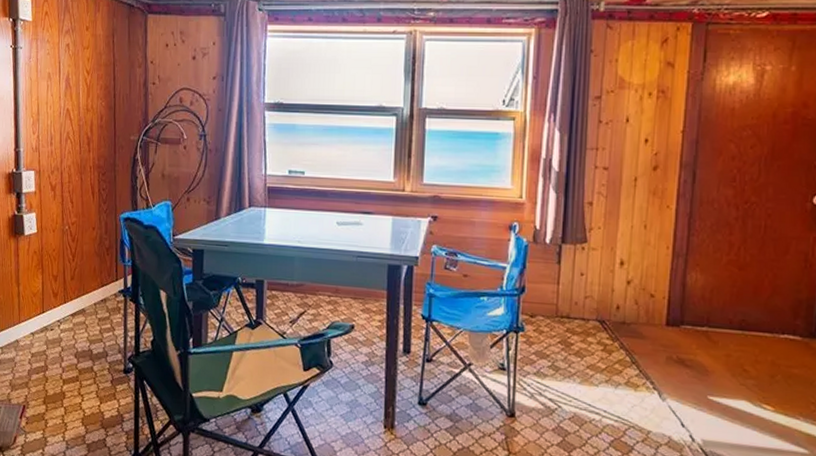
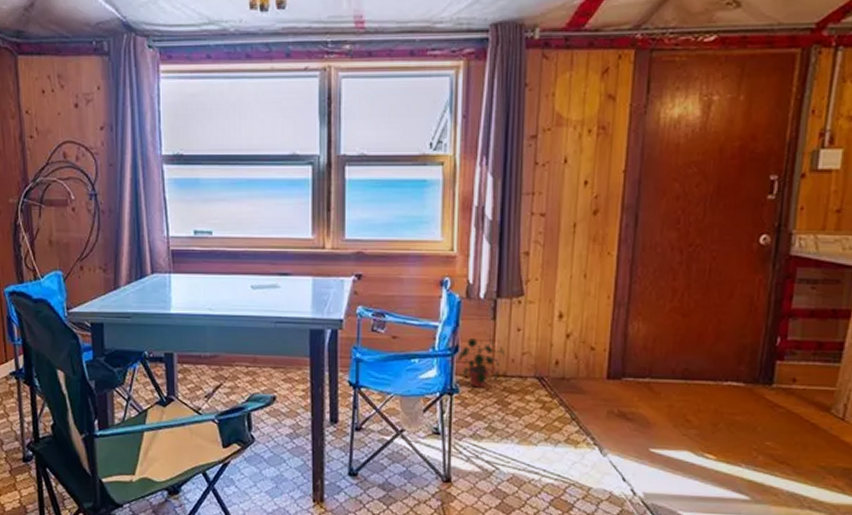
potted plant: none [525,280,569,328] -> present [459,337,506,388]

